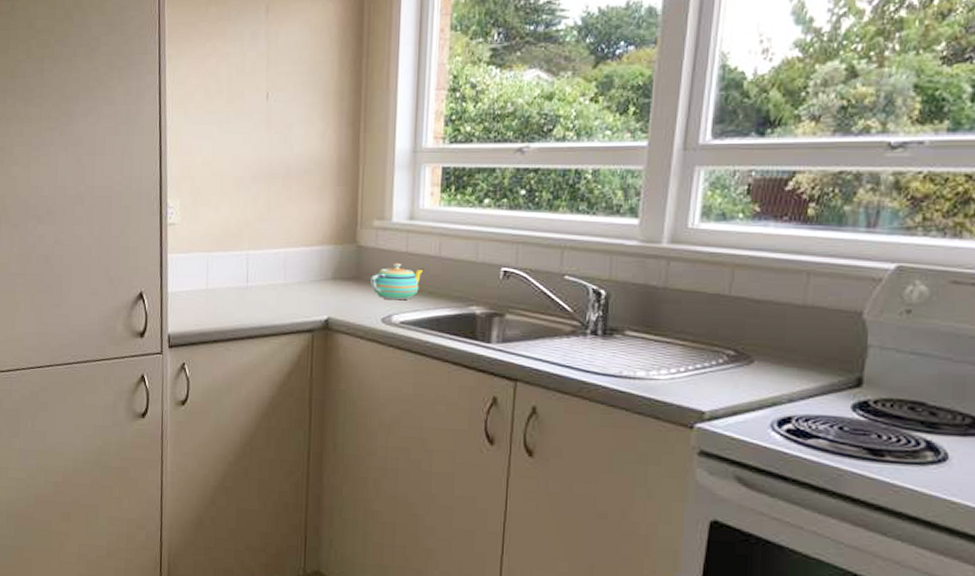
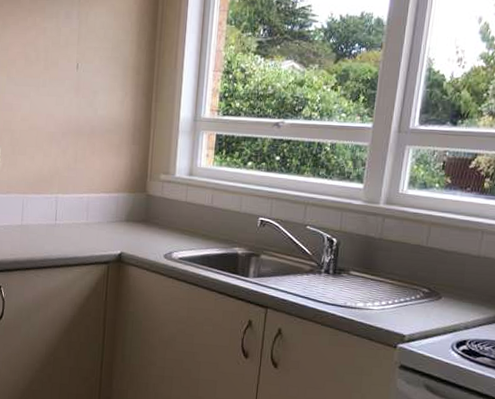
teapot: present [369,262,424,300] -> none [155,209,199,241]

